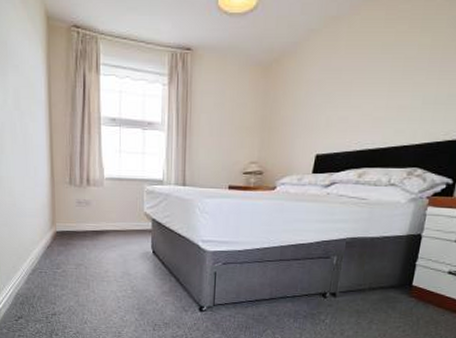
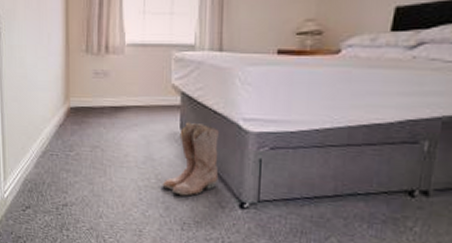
boots: none [136,243,183,303] -> present [160,122,219,196]

